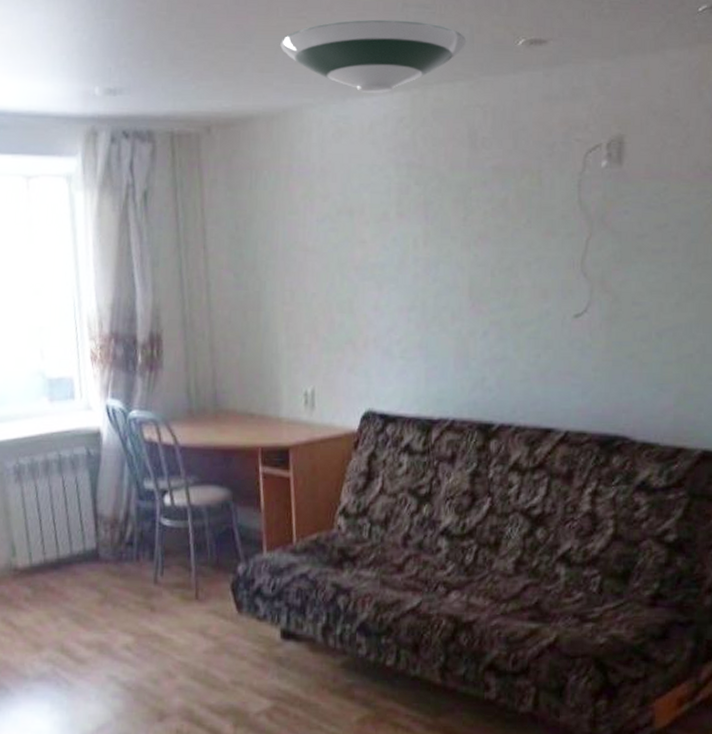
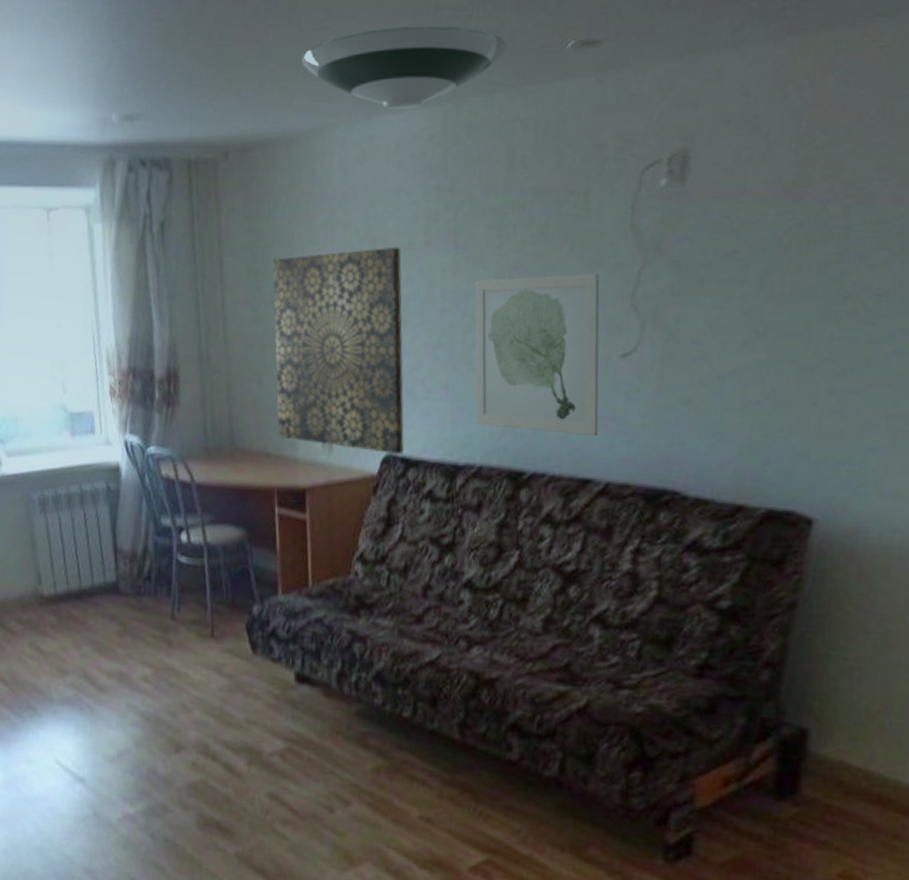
wall art: none [255,217,382,411] -> present [272,247,404,454]
wall art: none [444,242,557,390] -> present [474,273,600,437]

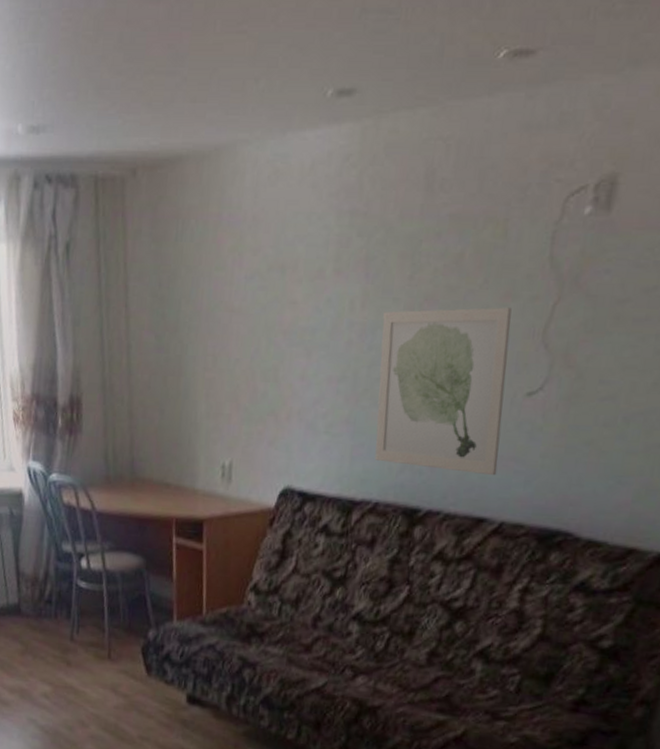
wall art: present [272,247,404,454] -> none [178,274,310,488]
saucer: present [301,26,507,110] -> none [216,31,435,126]

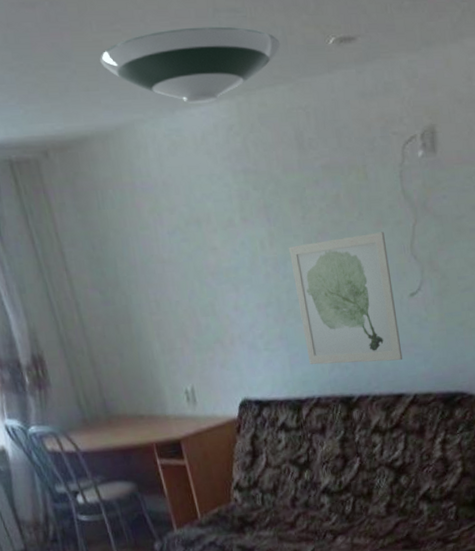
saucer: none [216,31,435,126] -> present [99,26,281,105]

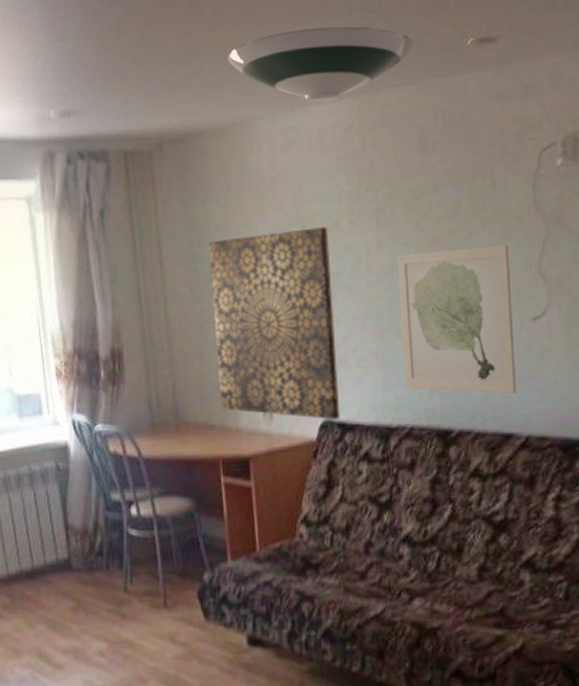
wall art: none [111,225,256,401] -> present [209,227,340,419]

